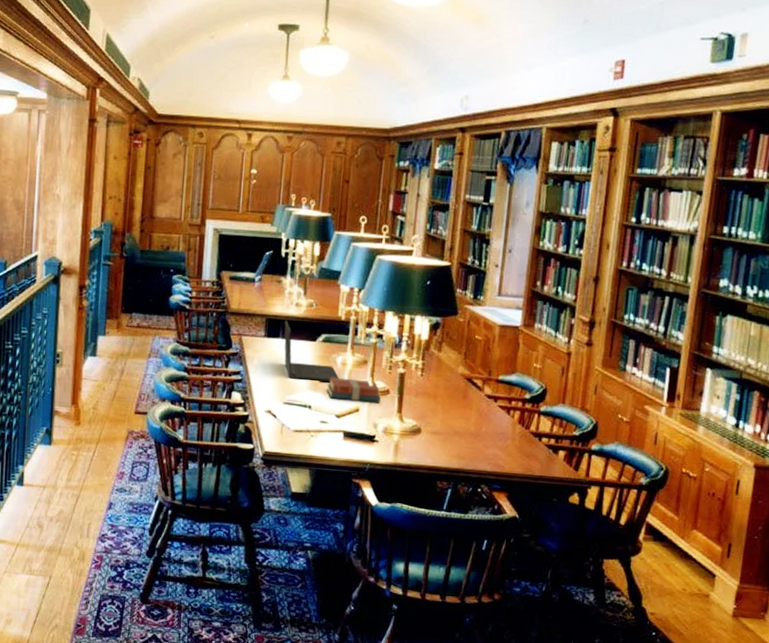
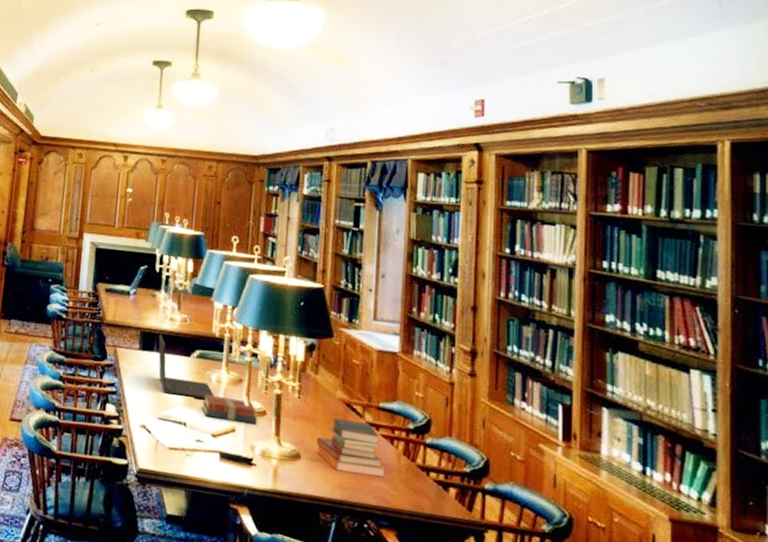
books: none [437,392,501,446] -> present [317,417,385,478]

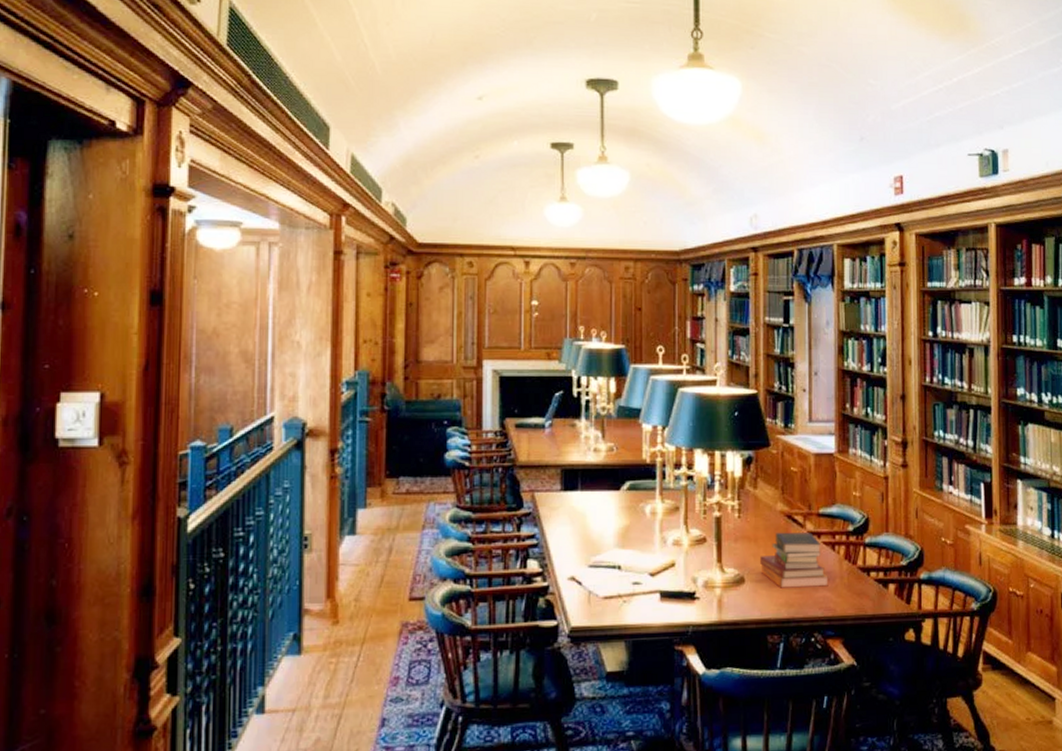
laptop: present [158,334,214,400] -> none [582,469,649,537]
books: present [202,394,257,424] -> none [637,529,697,555]

